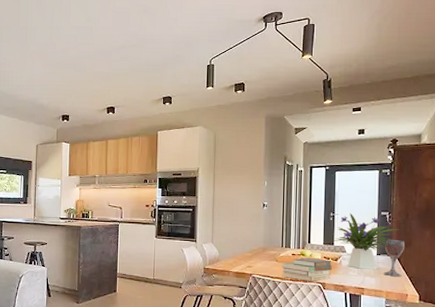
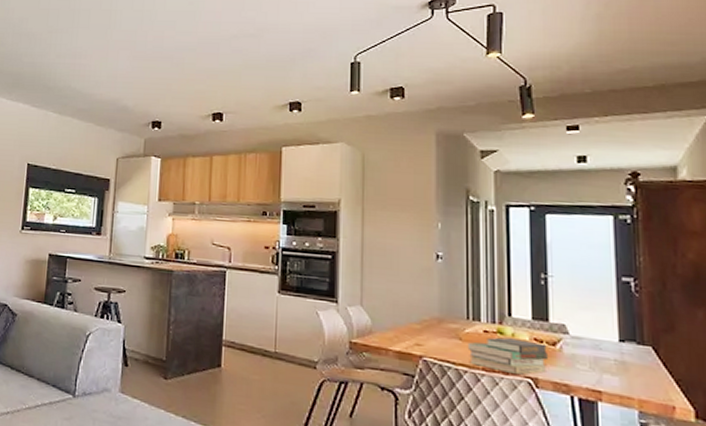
flower arrangement: present [330,213,399,270] -> none [542,275,652,364]
cup: present [383,239,404,277] -> none [630,318,664,379]

